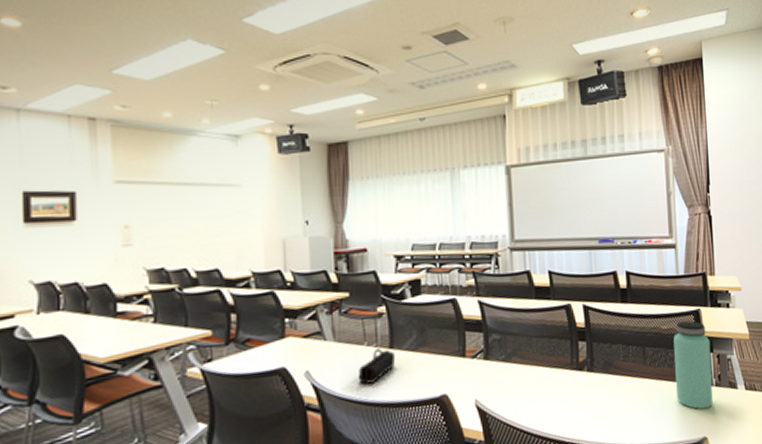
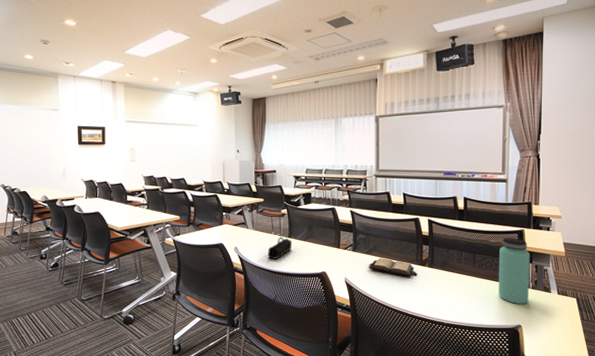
hardback book: none [507,365,573,388] -> present [368,258,417,277]

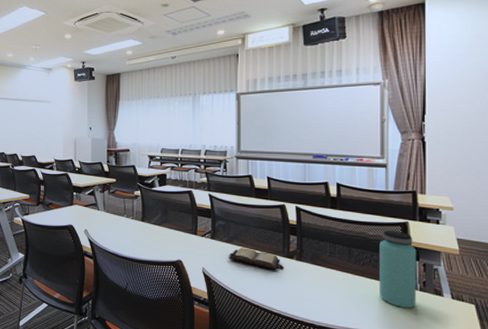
pencil case: present [267,237,293,259] -> none [119,220,146,244]

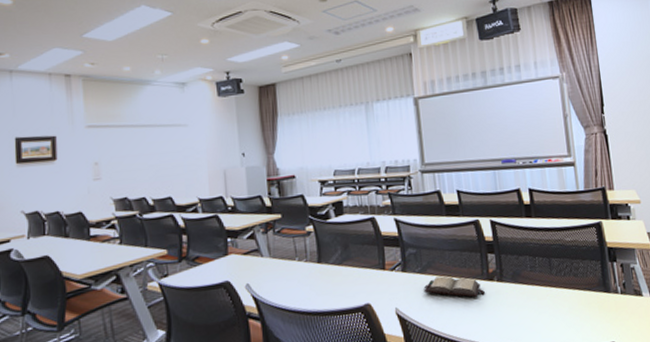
bottle: present [378,230,417,309] -> none [577,232,619,316]

